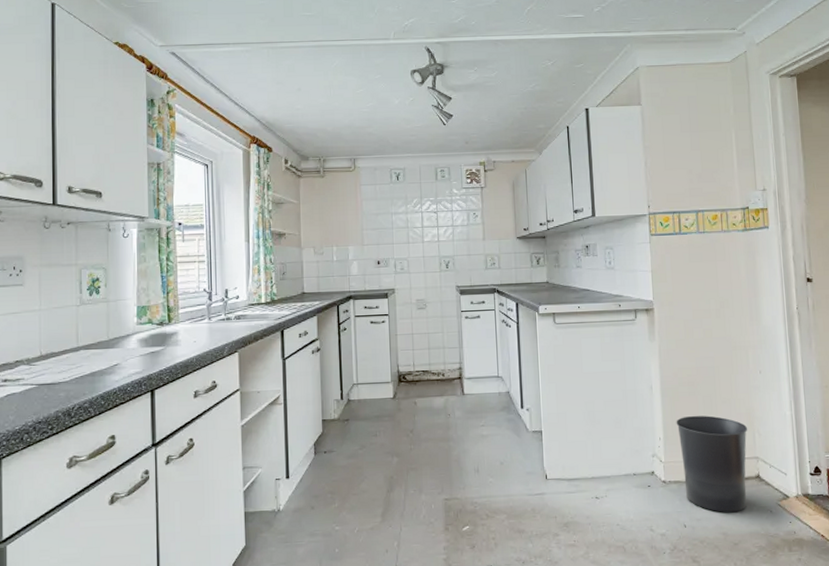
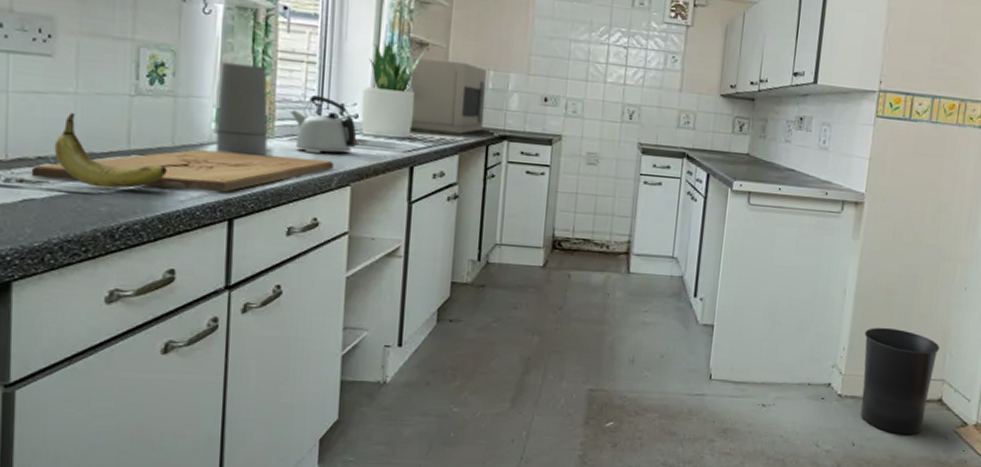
cutting board: none [12,335,224,377] -> present [31,149,334,193]
fruit: none [27,325,105,378] -> present [54,113,167,189]
canister: none [137,270,175,340] -> present [215,62,268,157]
kettle: none [189,285,240,331] -> present [290,94,357,154]
planter: none [240,237,282,311] -> present [360,42,424,139]
microwave: none [268,243,333,301] -> present [403,55,487,134]

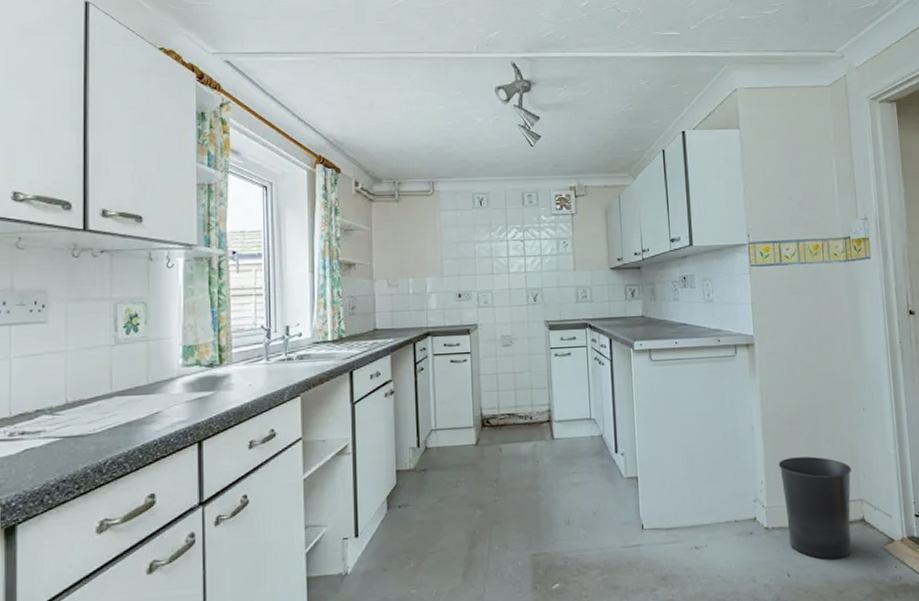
cutting board: present [31,149,334,193] -> none [31,377,284,429]
fruit: present [54,113,167,189] -> none [49,368,144,430]
canister: present [215,62,268,157] -> none [183,304,227,384]
kettle: present [290,94,357,154] -> none [244,321,302,373]
planter: present [360,42,424,139] -> none [303,267,352,350]
microwave: present [403,55,487,134] -> none [335,274,409,339]

